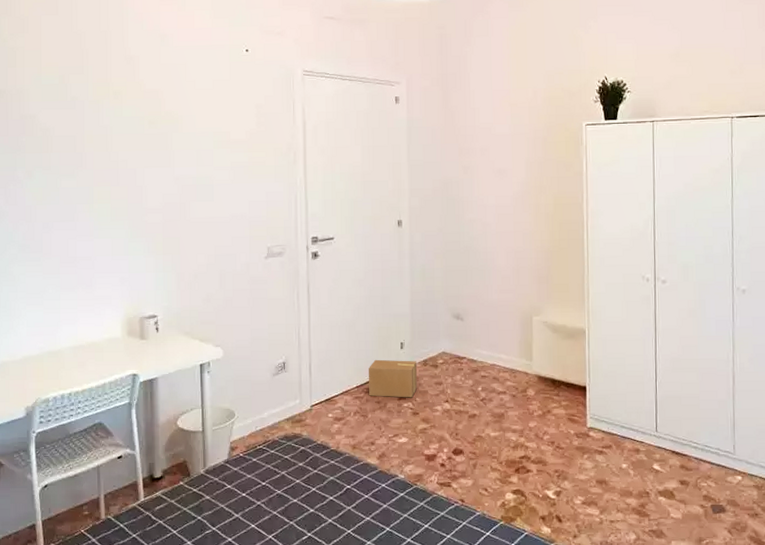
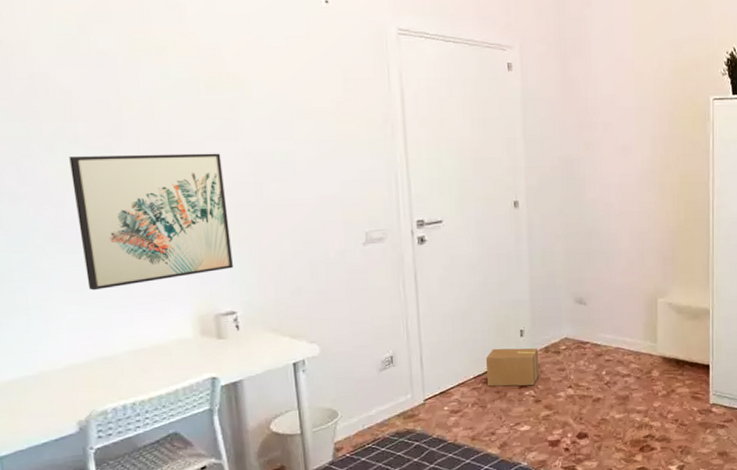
wall art: none [42,178,158,293] -> present [69,153,233,291]

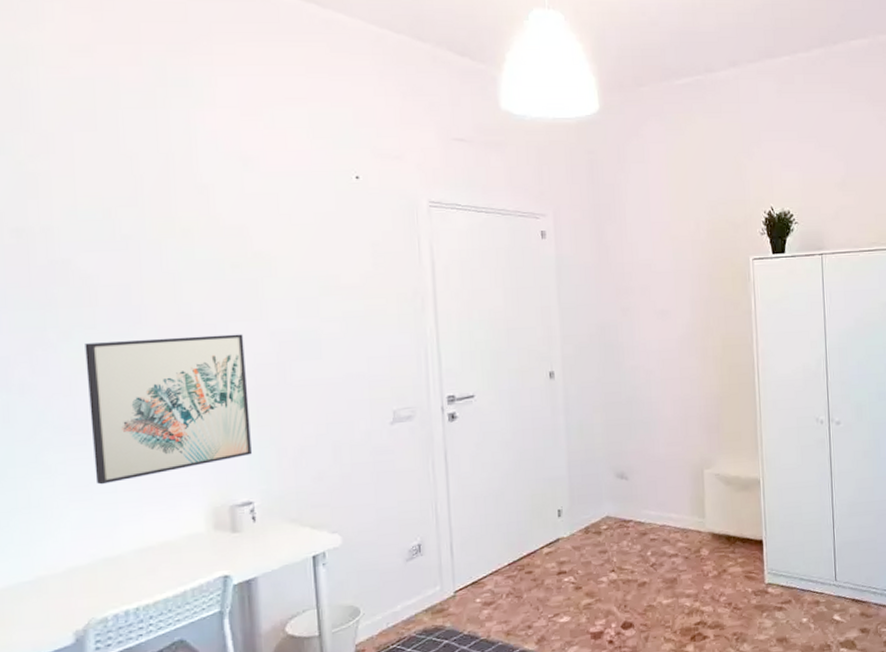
cardboard box: present [486,348,539,387] -> none [522,529,579,574]

